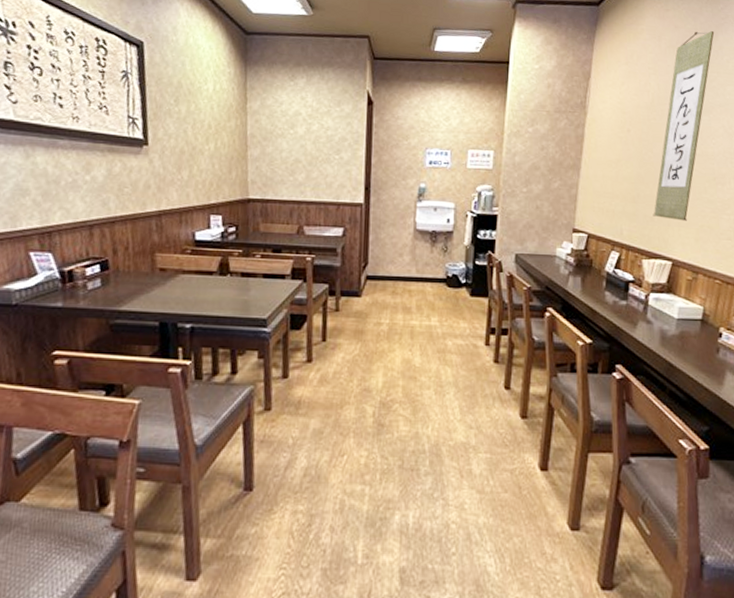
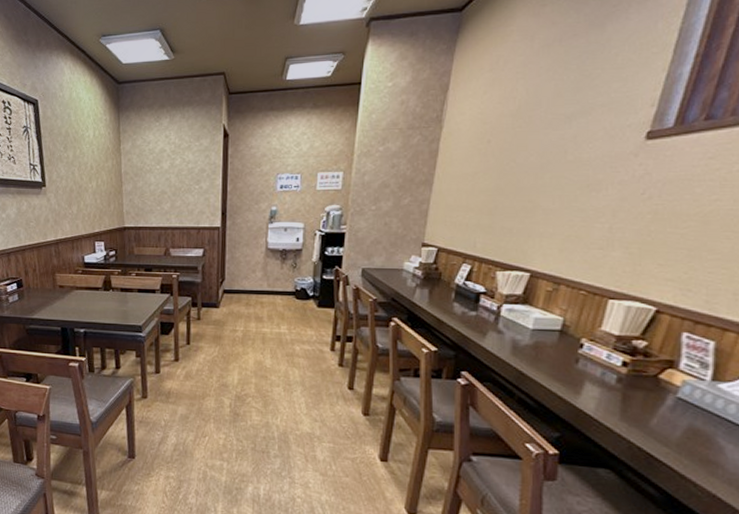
wall scroll: present [653,31,715,221] -> none [511,22,602,231]

